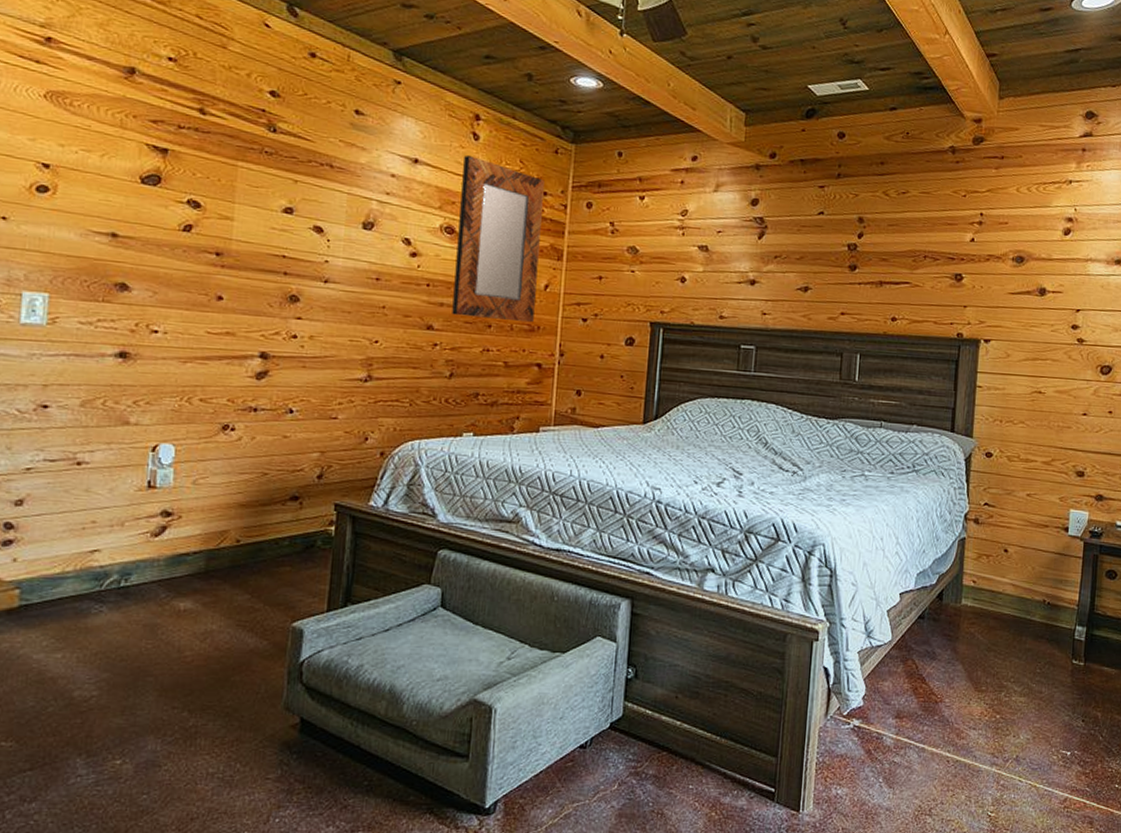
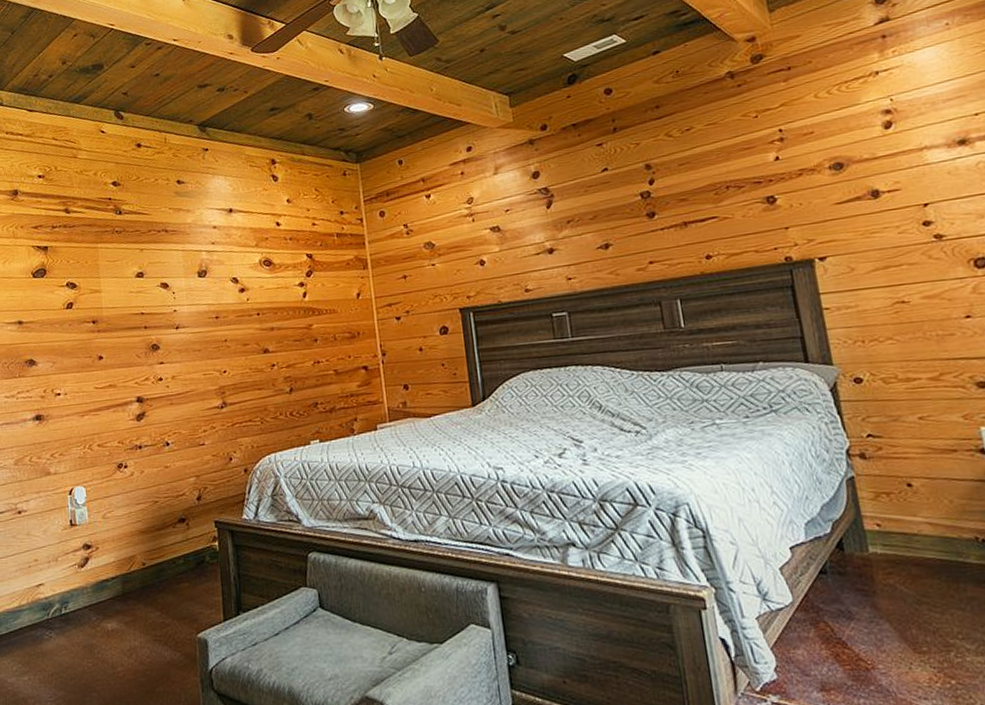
home mirror: present [452,155,545,323] -> none [268,195,353,337]

